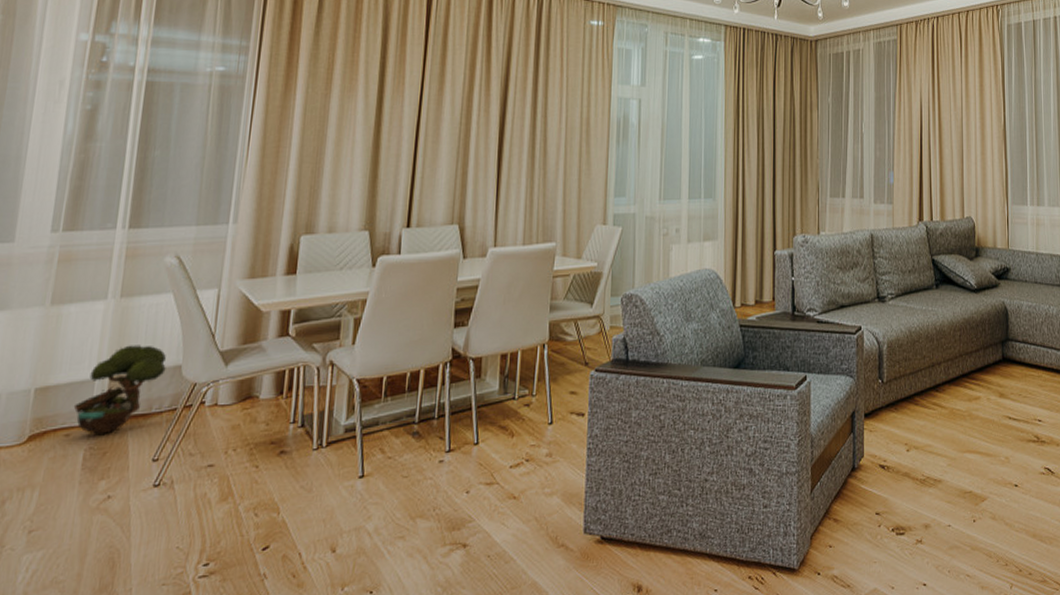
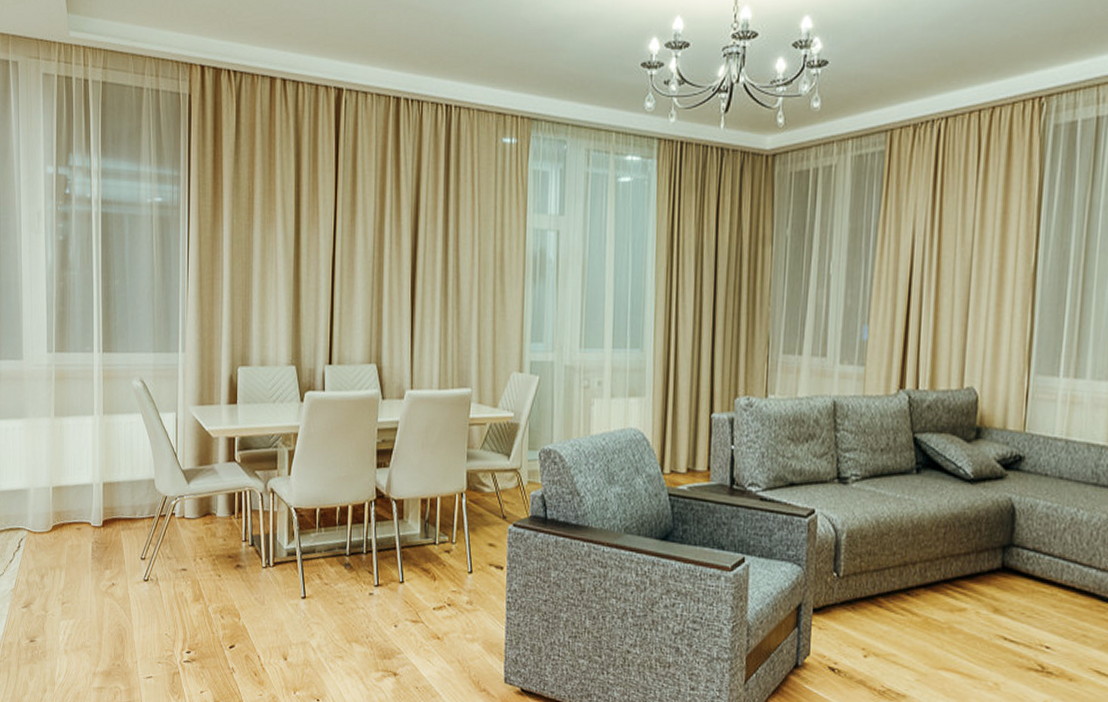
decorative tree: present [73,345,166,434] -> none [80,457,143,532]

